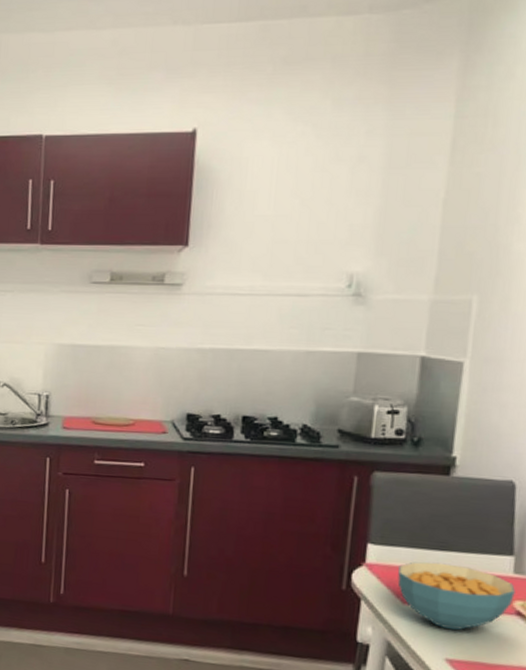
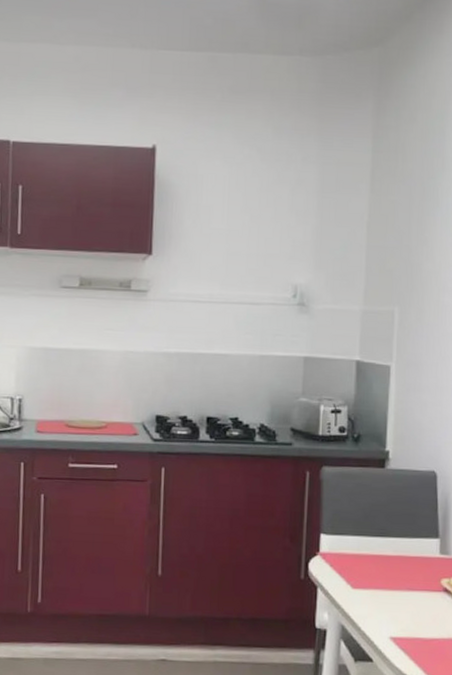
cereal bowl: present [397,561,515,630] -> none [347,548,442,610]

